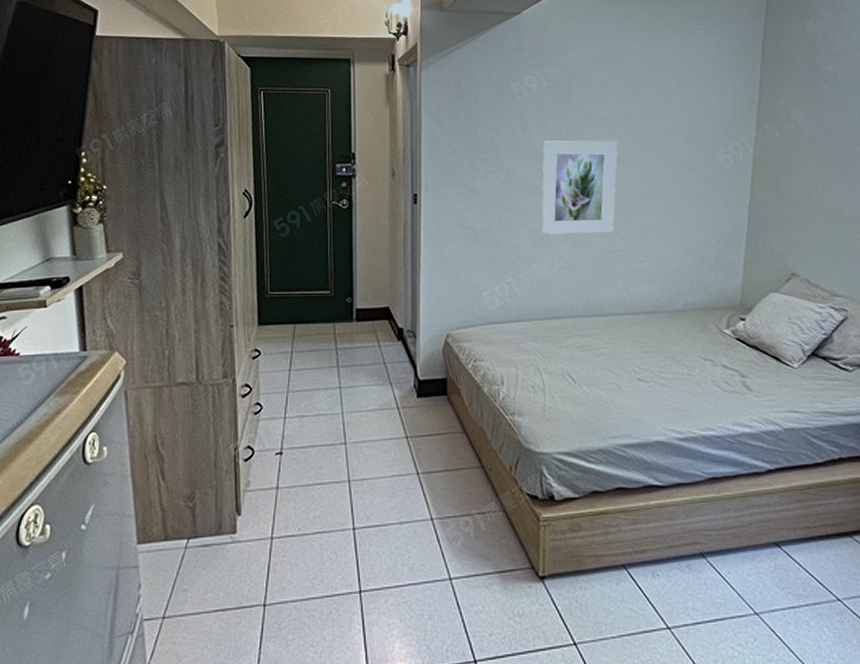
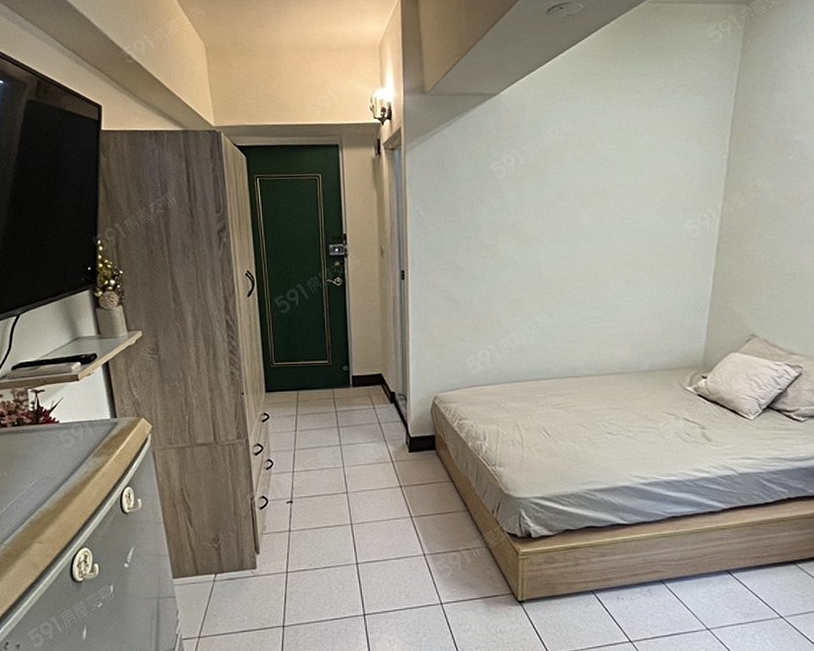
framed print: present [540,140,618,234] -> none [519,215,591,304]

